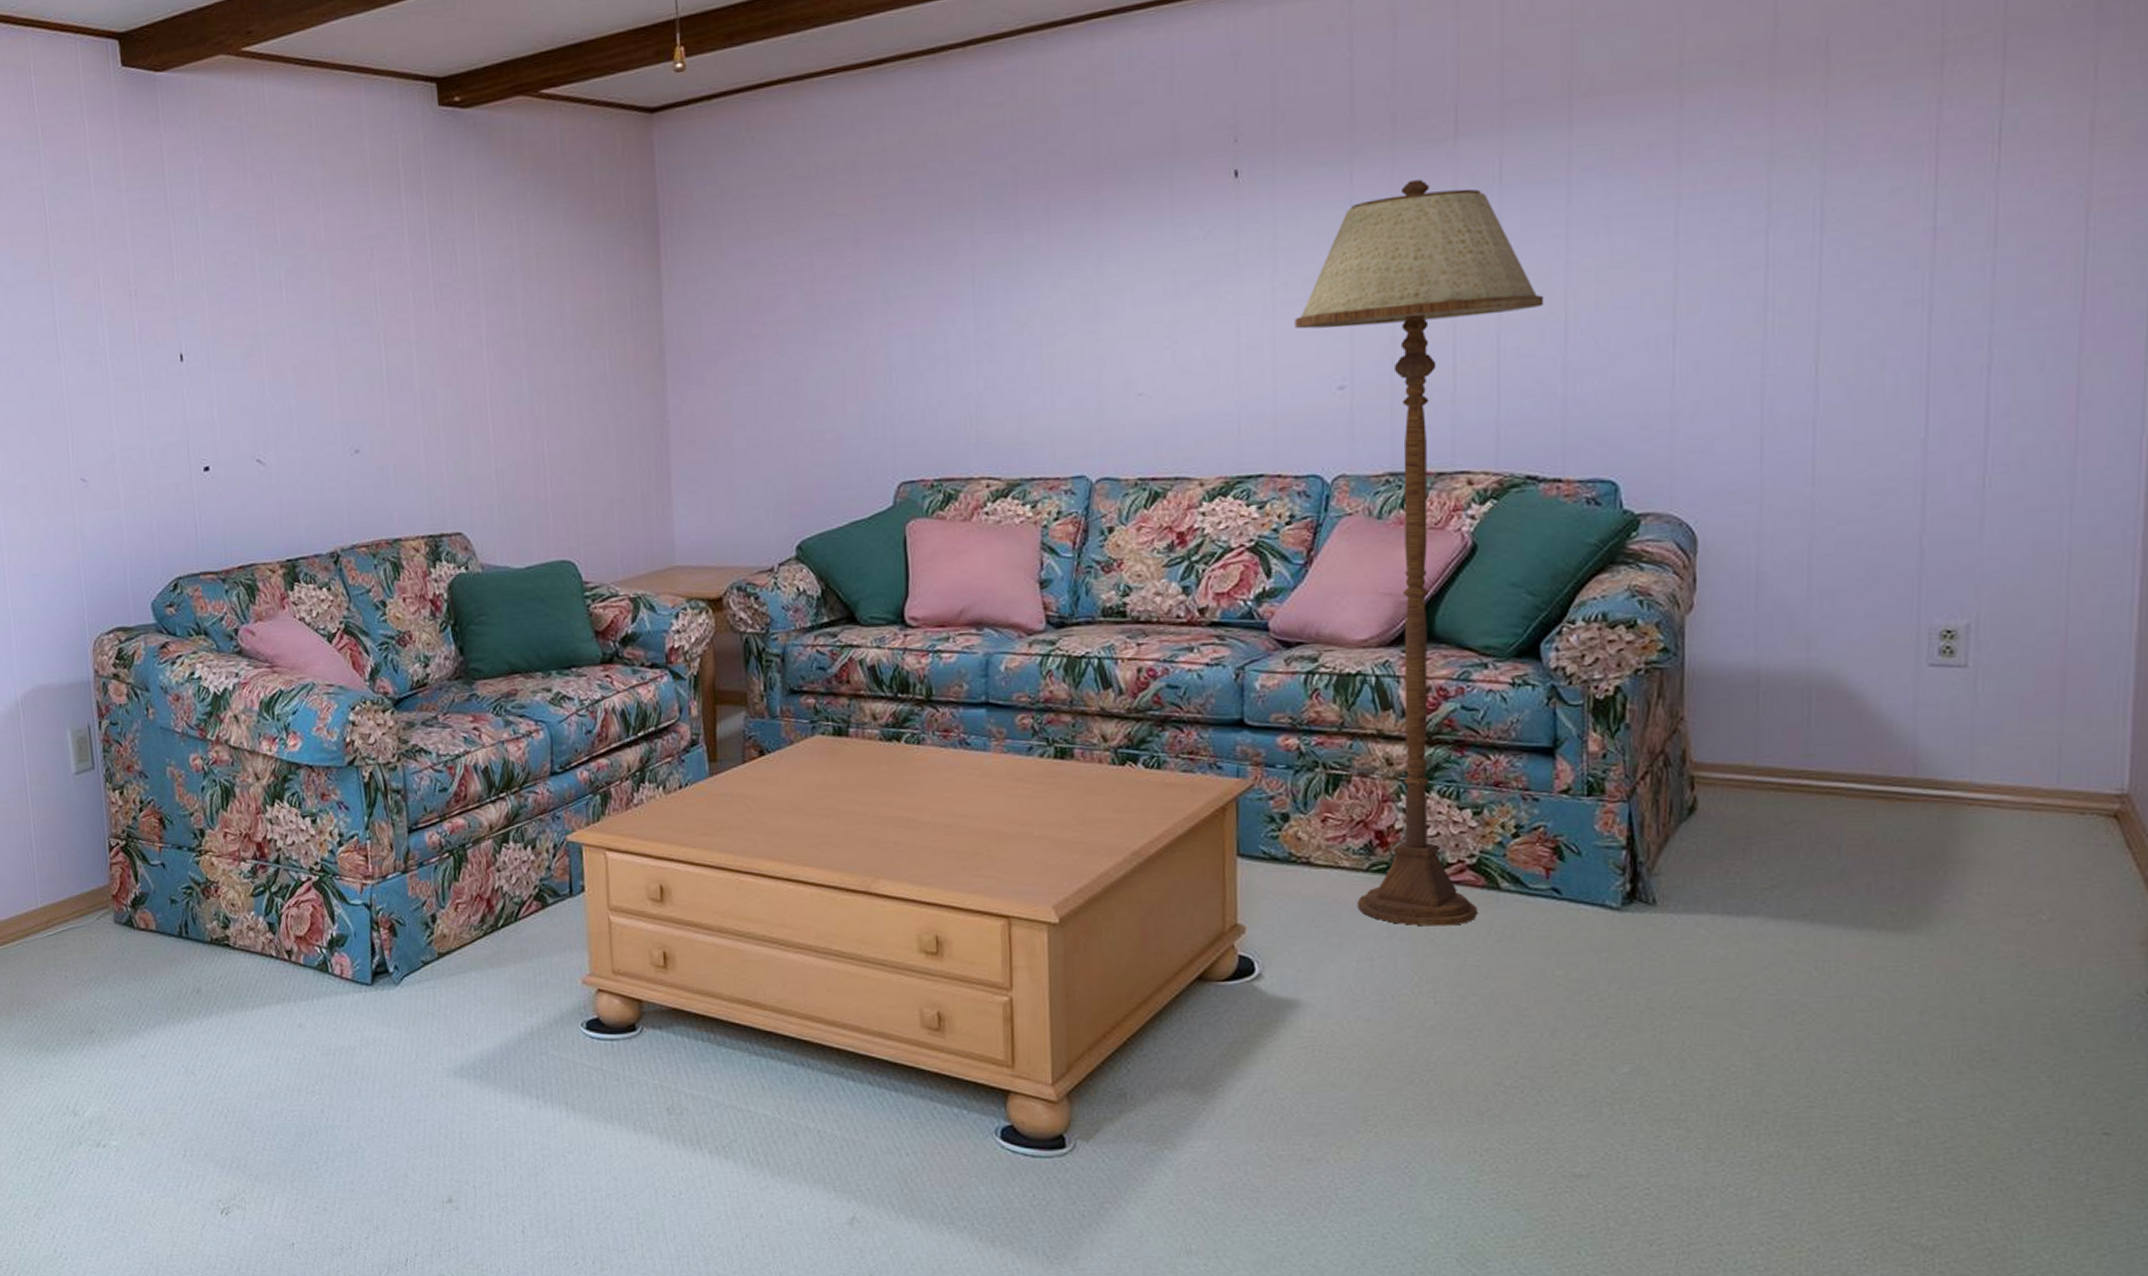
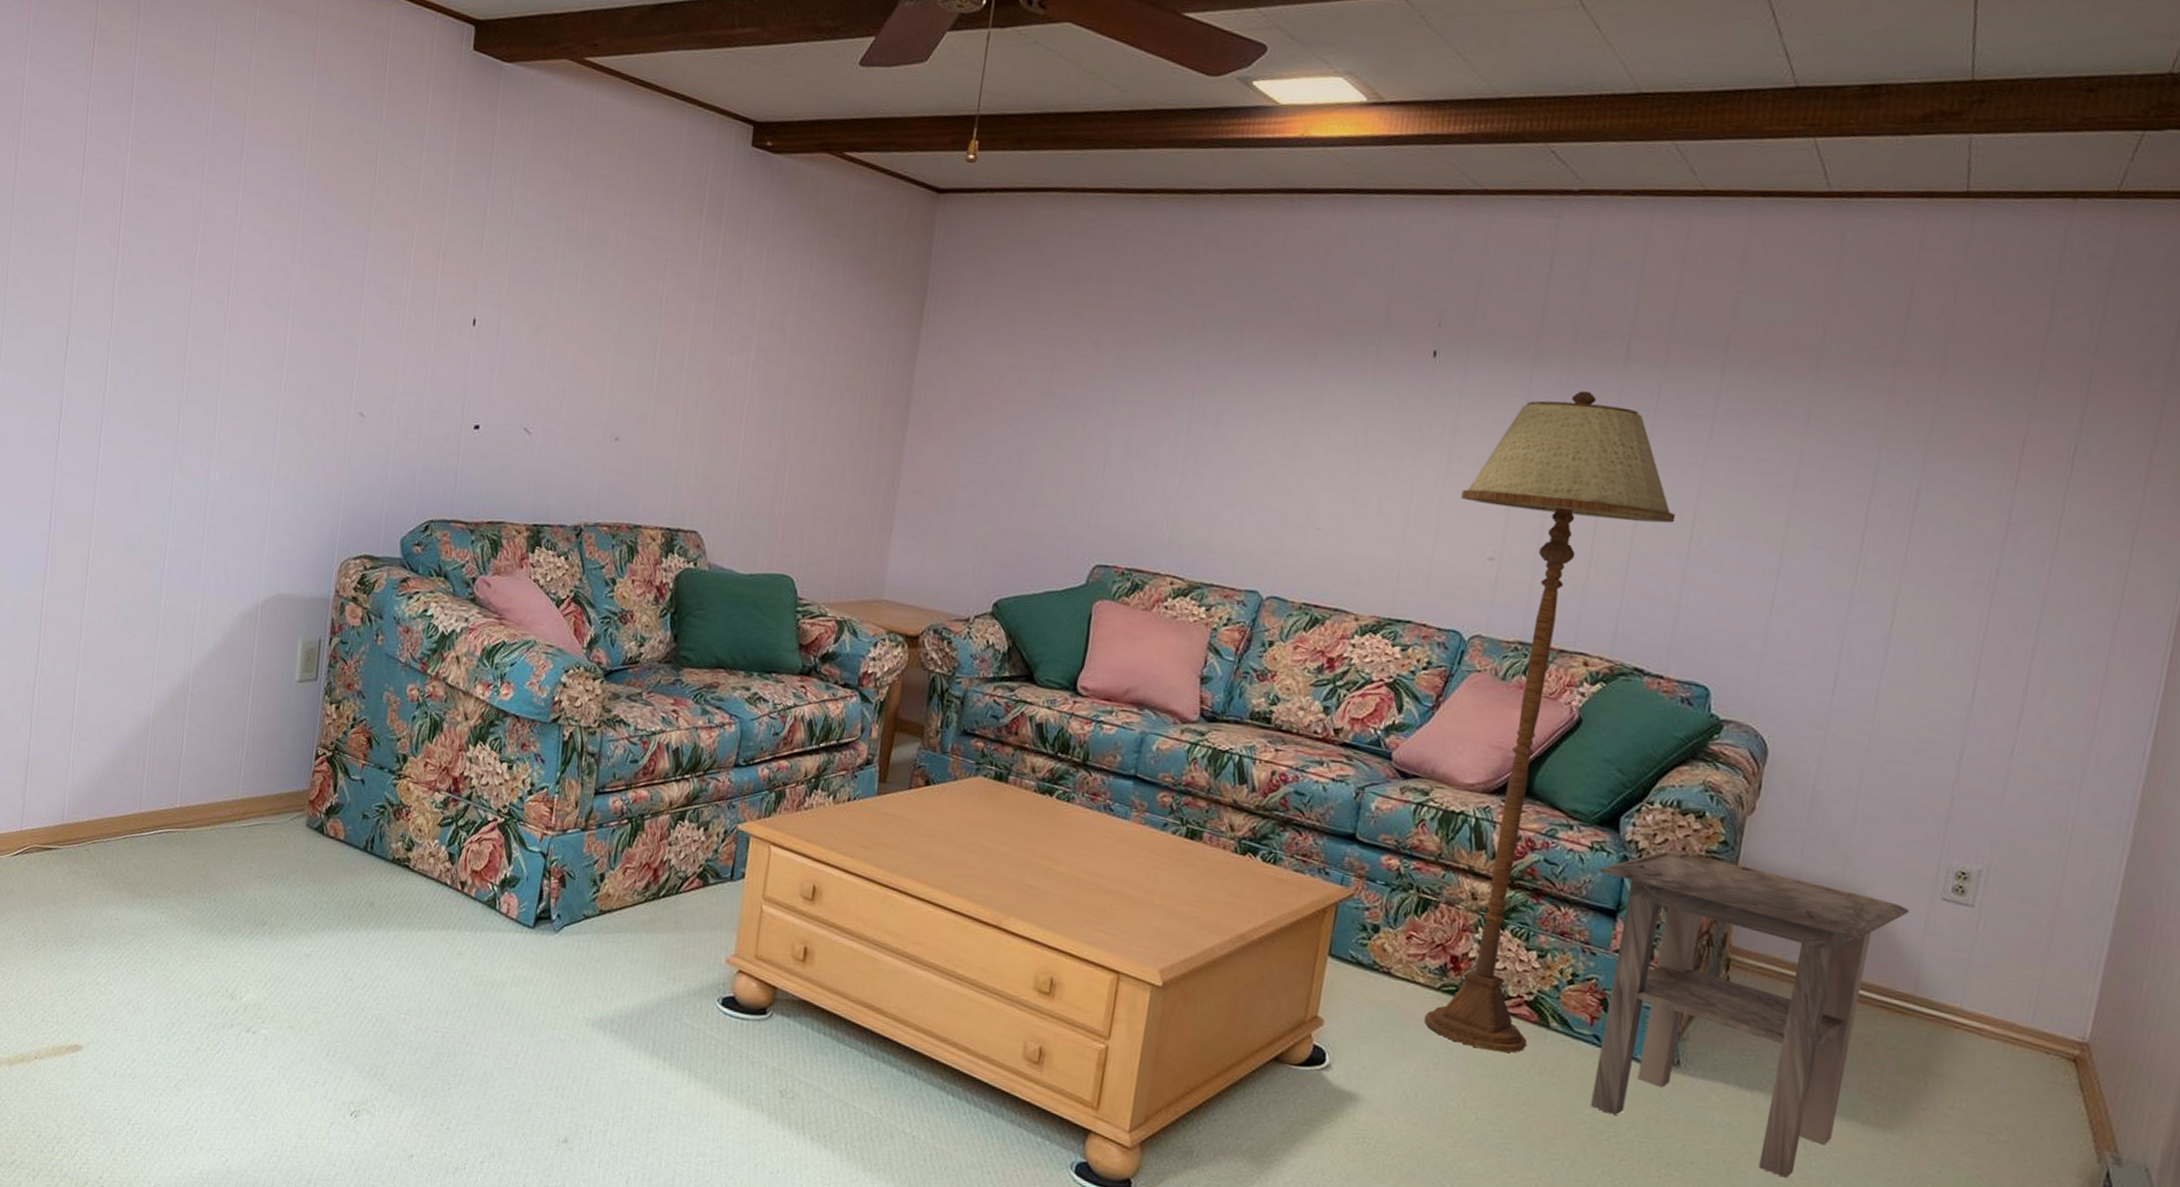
side table: none [1525,668,1892,1005] -> present [1590,849,1910,1178]

